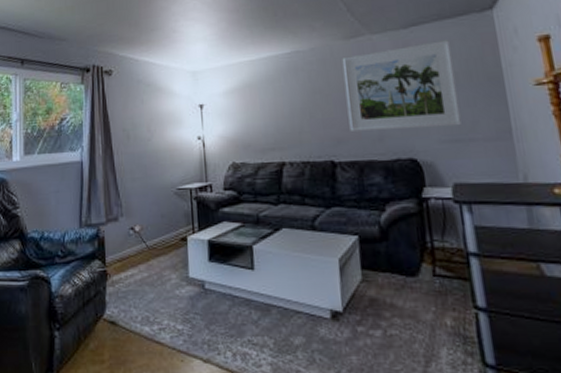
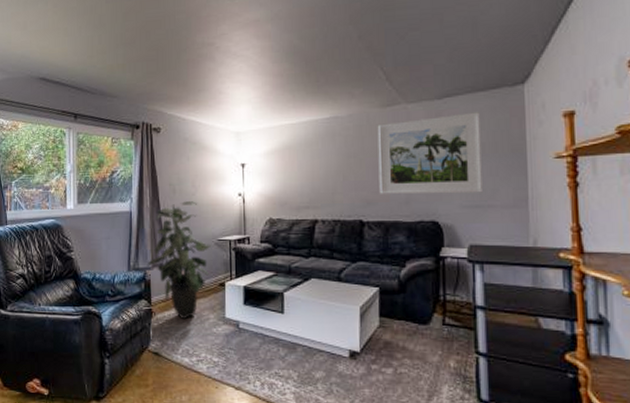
indoor plant: none [100,147,170,282] -> present [147,201,211,320]

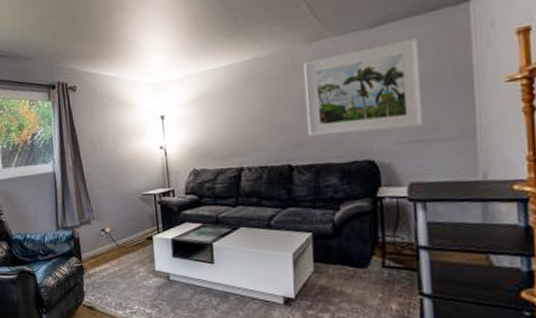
indoor plant: present [147,201,211,320] -> none [74,157,136,275]

